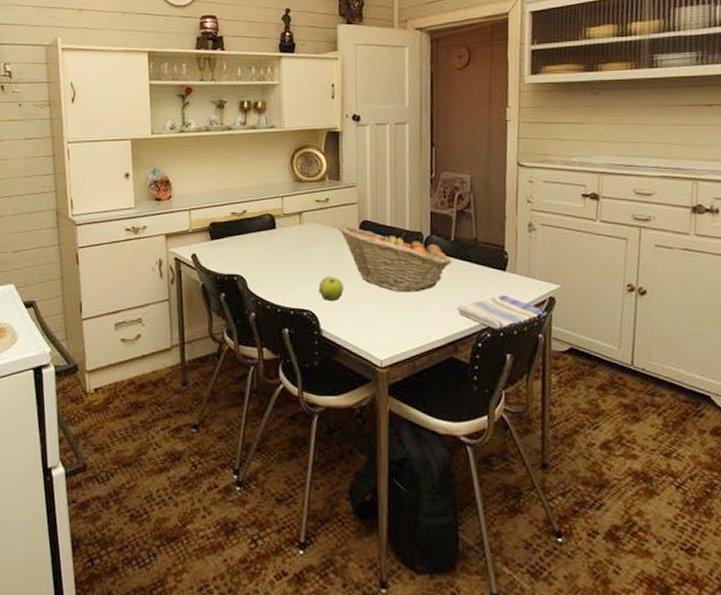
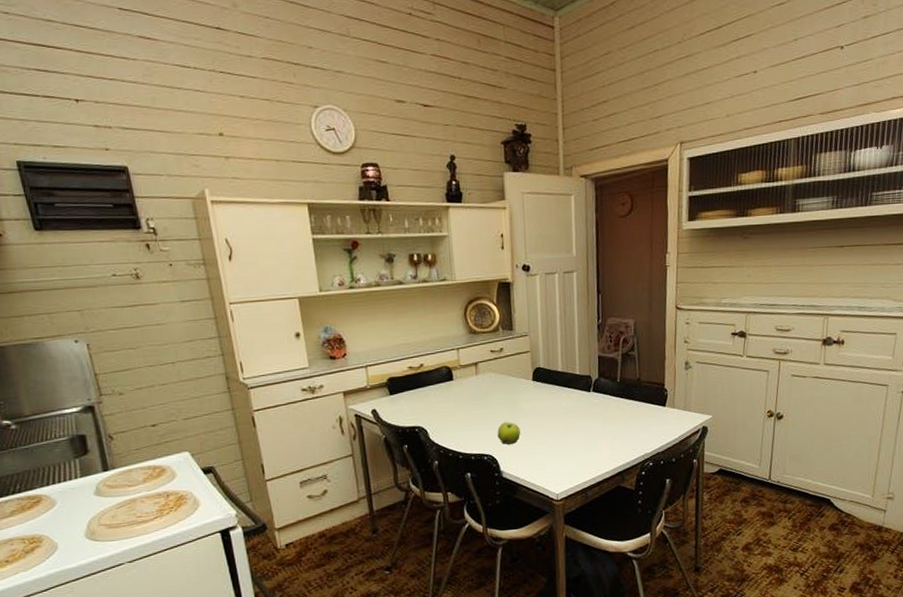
fruit basket: present [338,226,452,292] -> none [513,373,618,431]
dish towel: present [457,295,548,329] -> none [623,427,701,458]

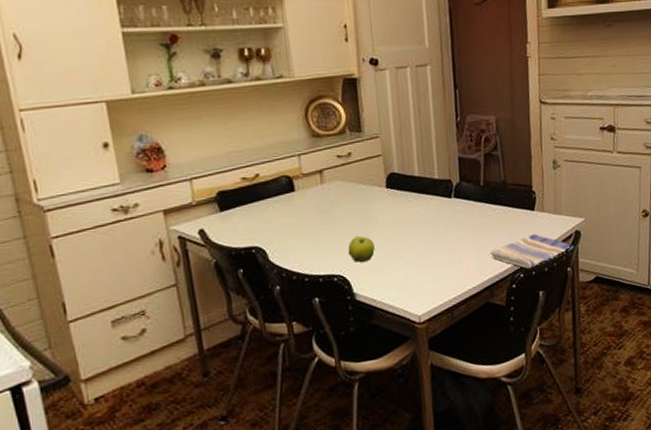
dish towel: none [623,427,701,458] -> present [490,234,575,269]

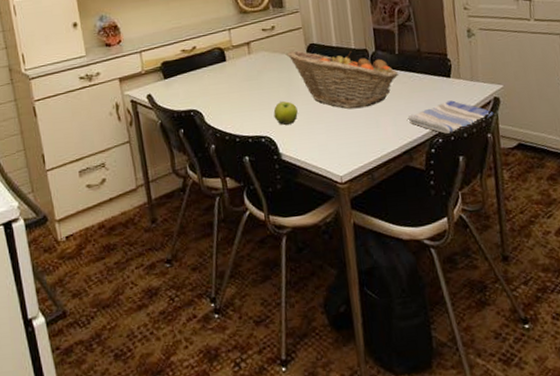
fruit basket: none [364,180,483,244] -> present [286,50,399,109]

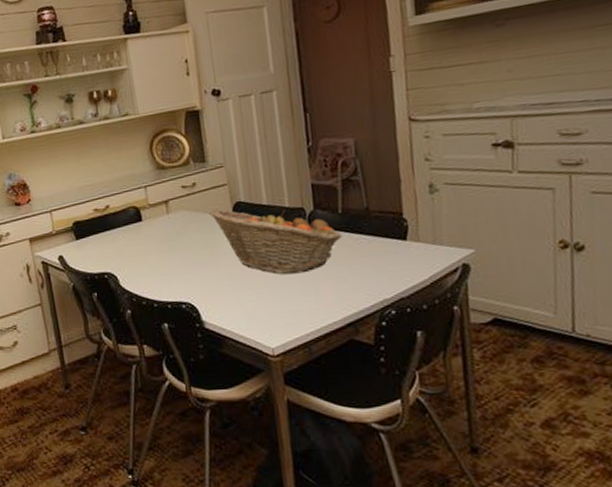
fruit: present [273,101,298,125] -> none [195,265,223,291]
dish towel: present [407,100,494,134] -> none [352,266,462,305]

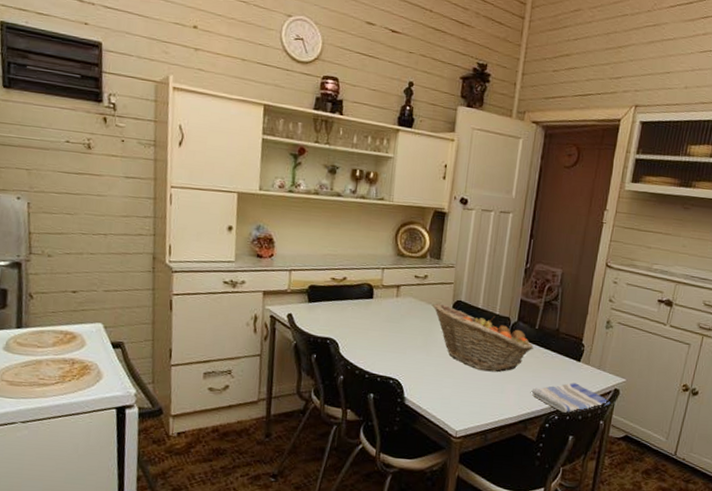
dish towel: none [352,266,462,305] -> present [531,383,611,413]

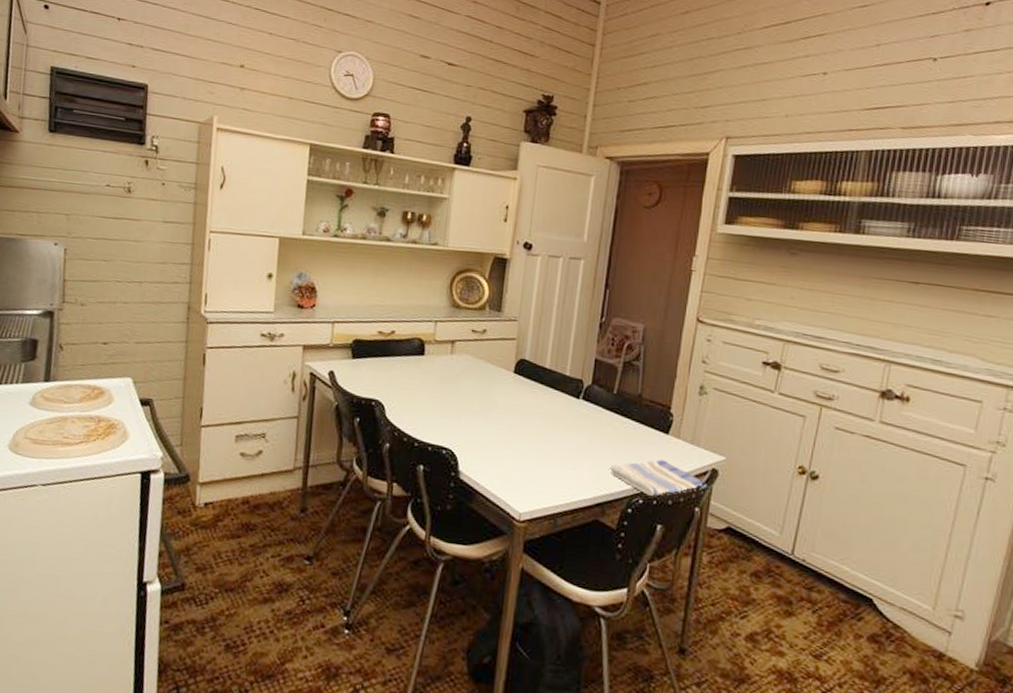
fruit basket: present [432,303,534,372] -> none [492,361,612,444]

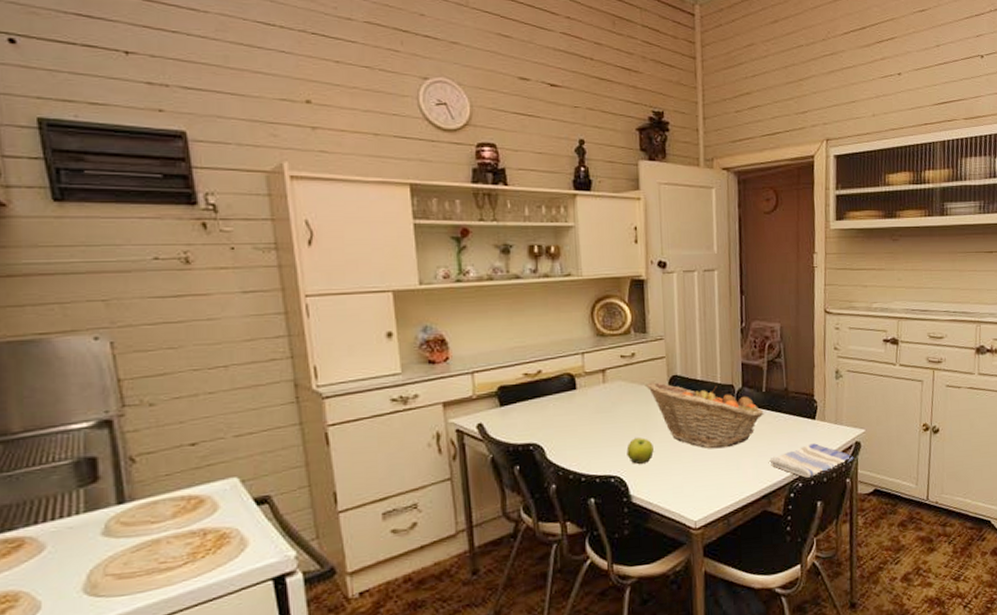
fruit: none [462,414,490,442] -> present [626,438,654,464]
fruit basket: none [492,361,612,444] -> present [646,382,764,448]

